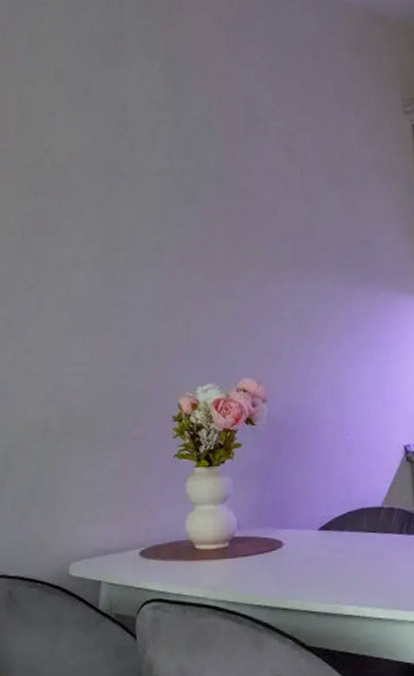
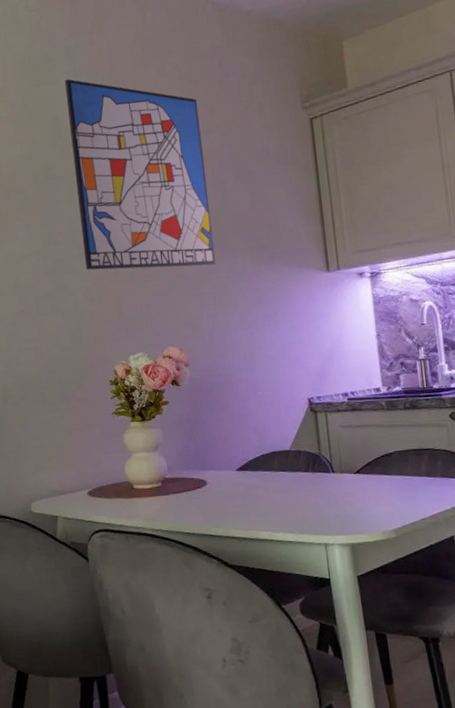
wall art: none [136,62,302,285] -> present [64,79,216,270]

